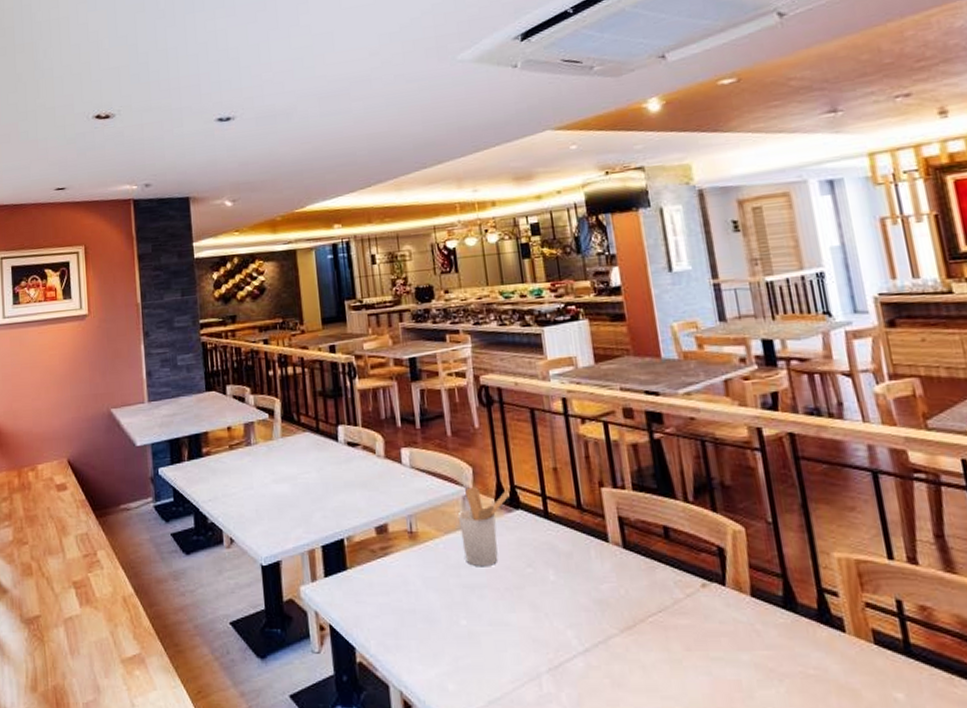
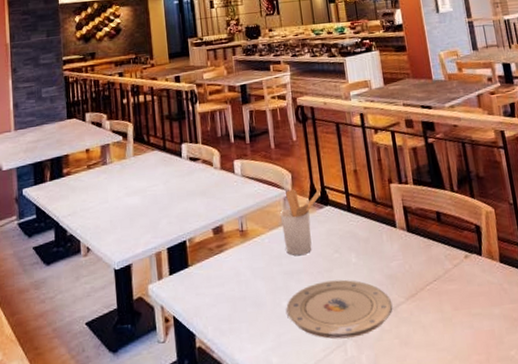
plate: none [465,600,603,671] -> present [286,279,393,339]

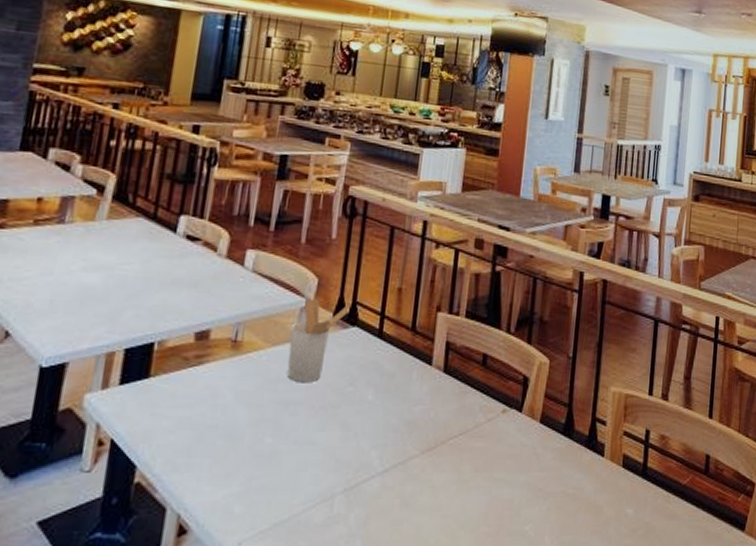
plate: present [286,279,393,339] -> none [268,419,404,491]

